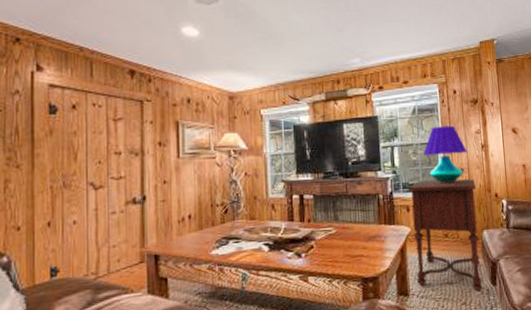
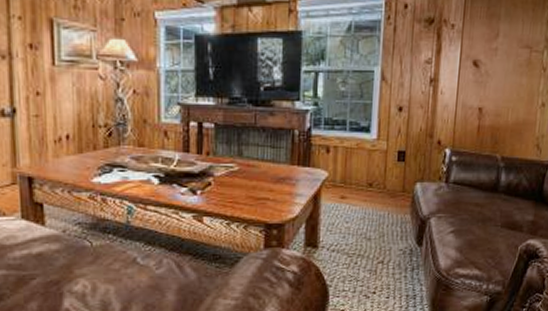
side table: present [409,179,483,292] -> none [329,116,416,251]
table lamp: present [423,125,468,184] -> none [355,50,412,123]

